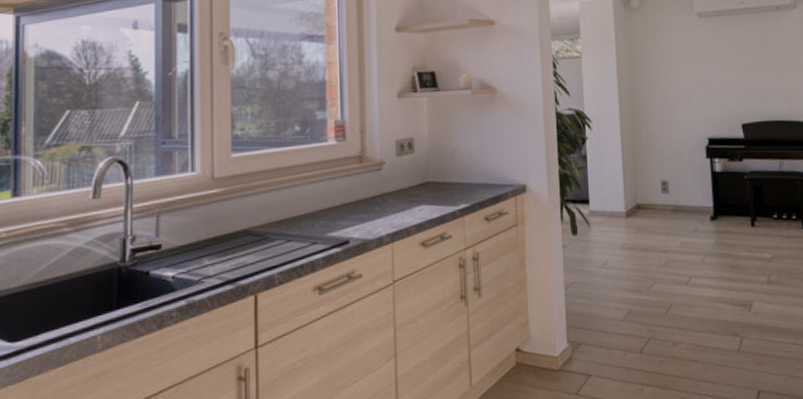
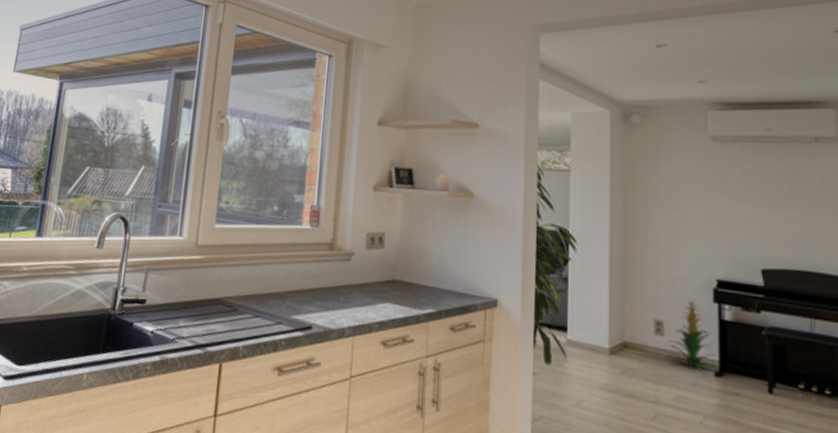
indoor plant: none [672,157,713,216] -> present [668,297,718,369]

